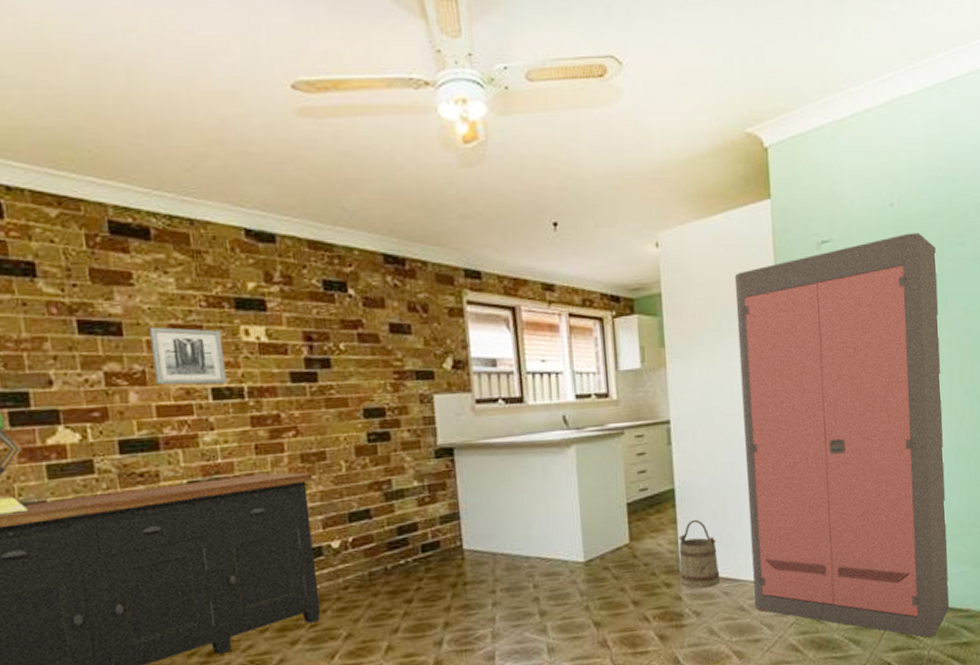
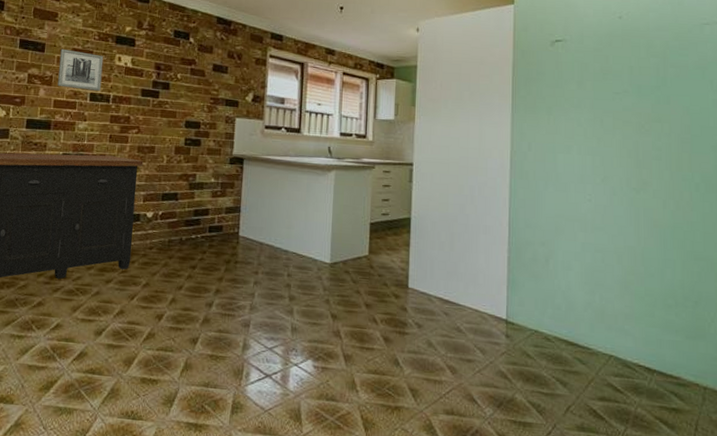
bucket: present [678,519,721,589] -> none [407,246,442,306]
storage cabinet: present [734,232,950,637] -> none [471,41,661,394]

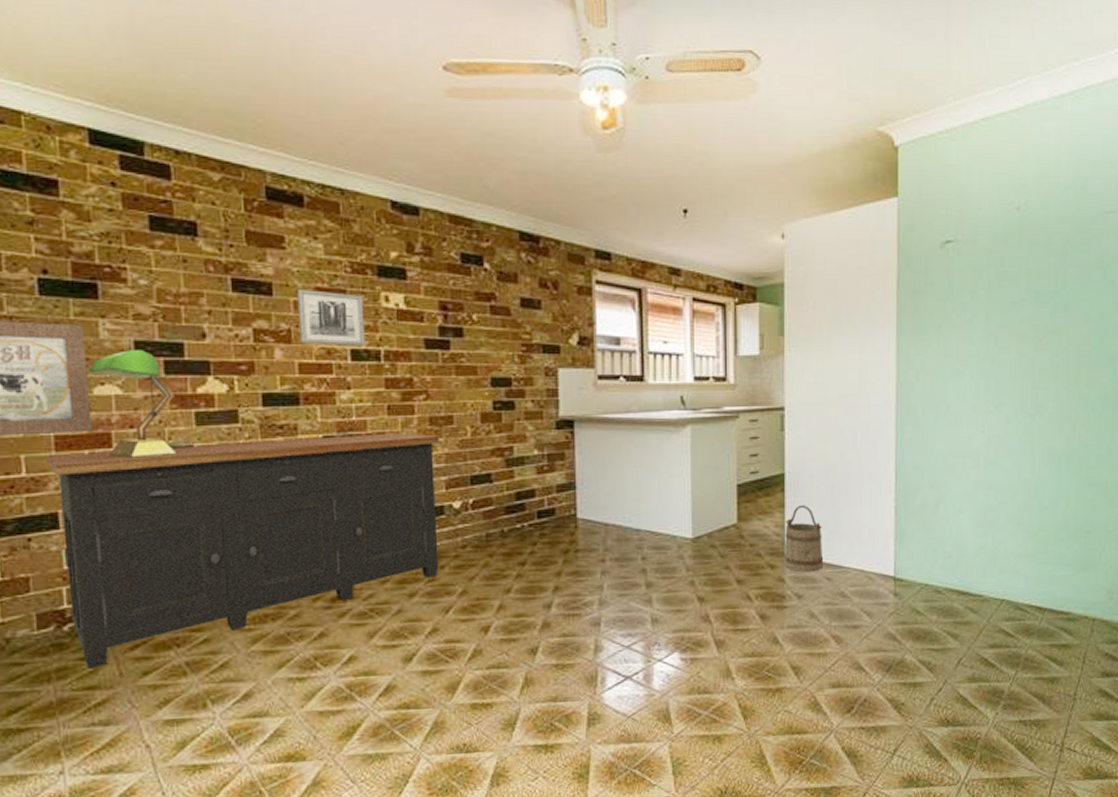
bucket: none [407,246,442,306] -> present [784,504,824,573]

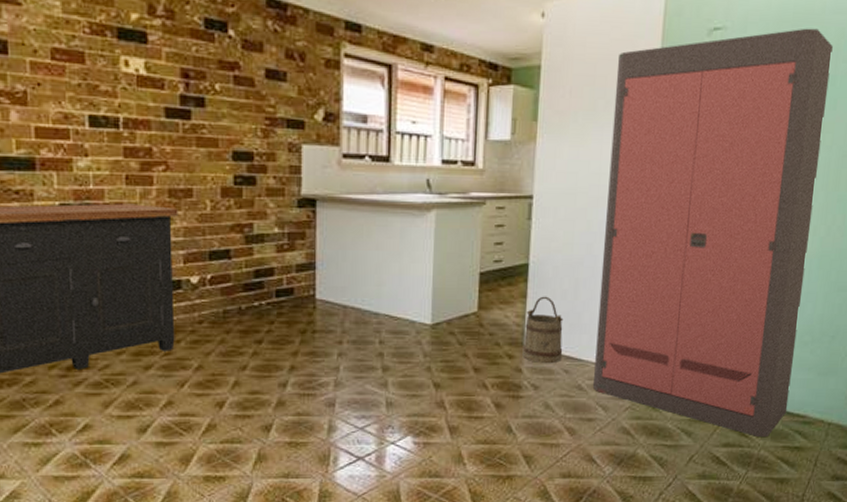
wall art: present [297,288,365,346] -> none [33,48,104,112]
storage cabinet: none [856,237,1060,636] -> present [593,28,833,437]

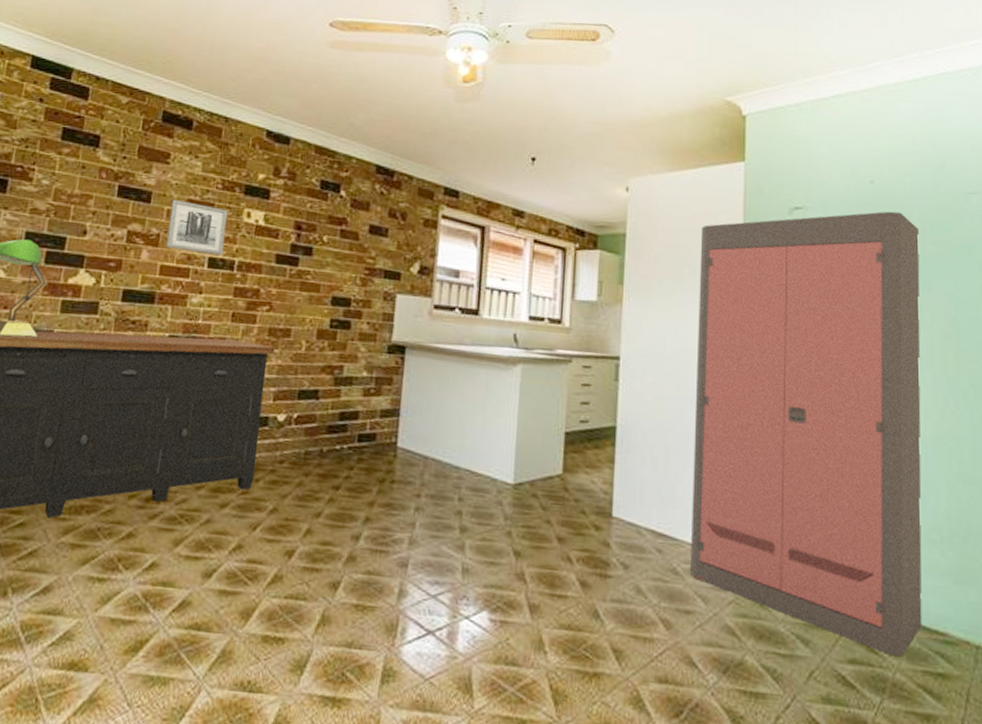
wall art: none [33,48,104,112] -> present [166,199,228,255]
bucket: present [522,296,564,364] -> none [610,462,655,541]

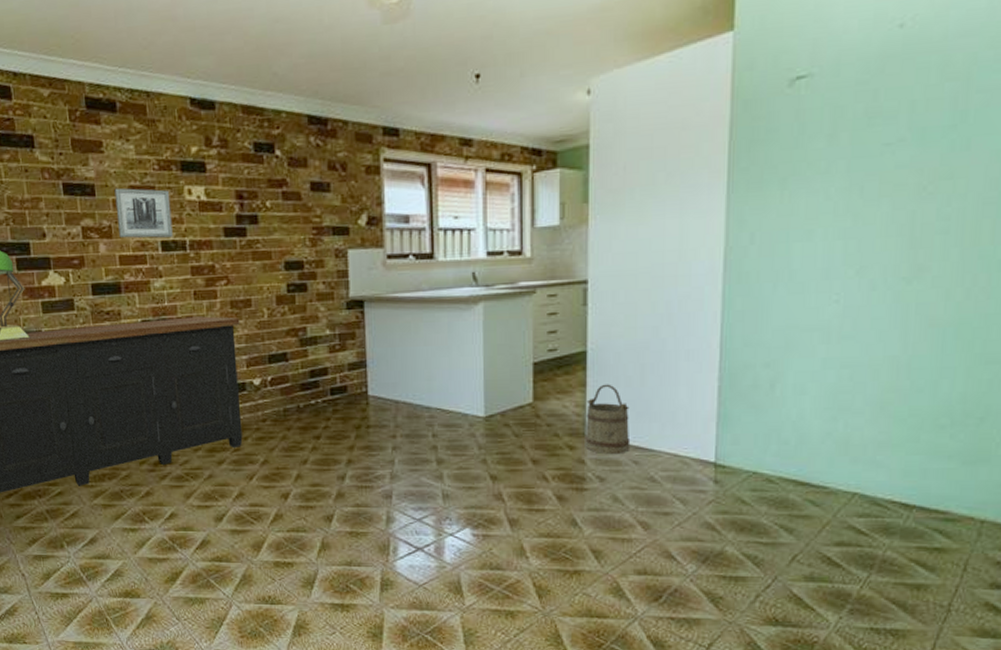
bucket: none [610,462,655,541] -> present [585,384,631,455]
storage cabinet: present [690,211,923,656] -> none [669,58,961,535]

